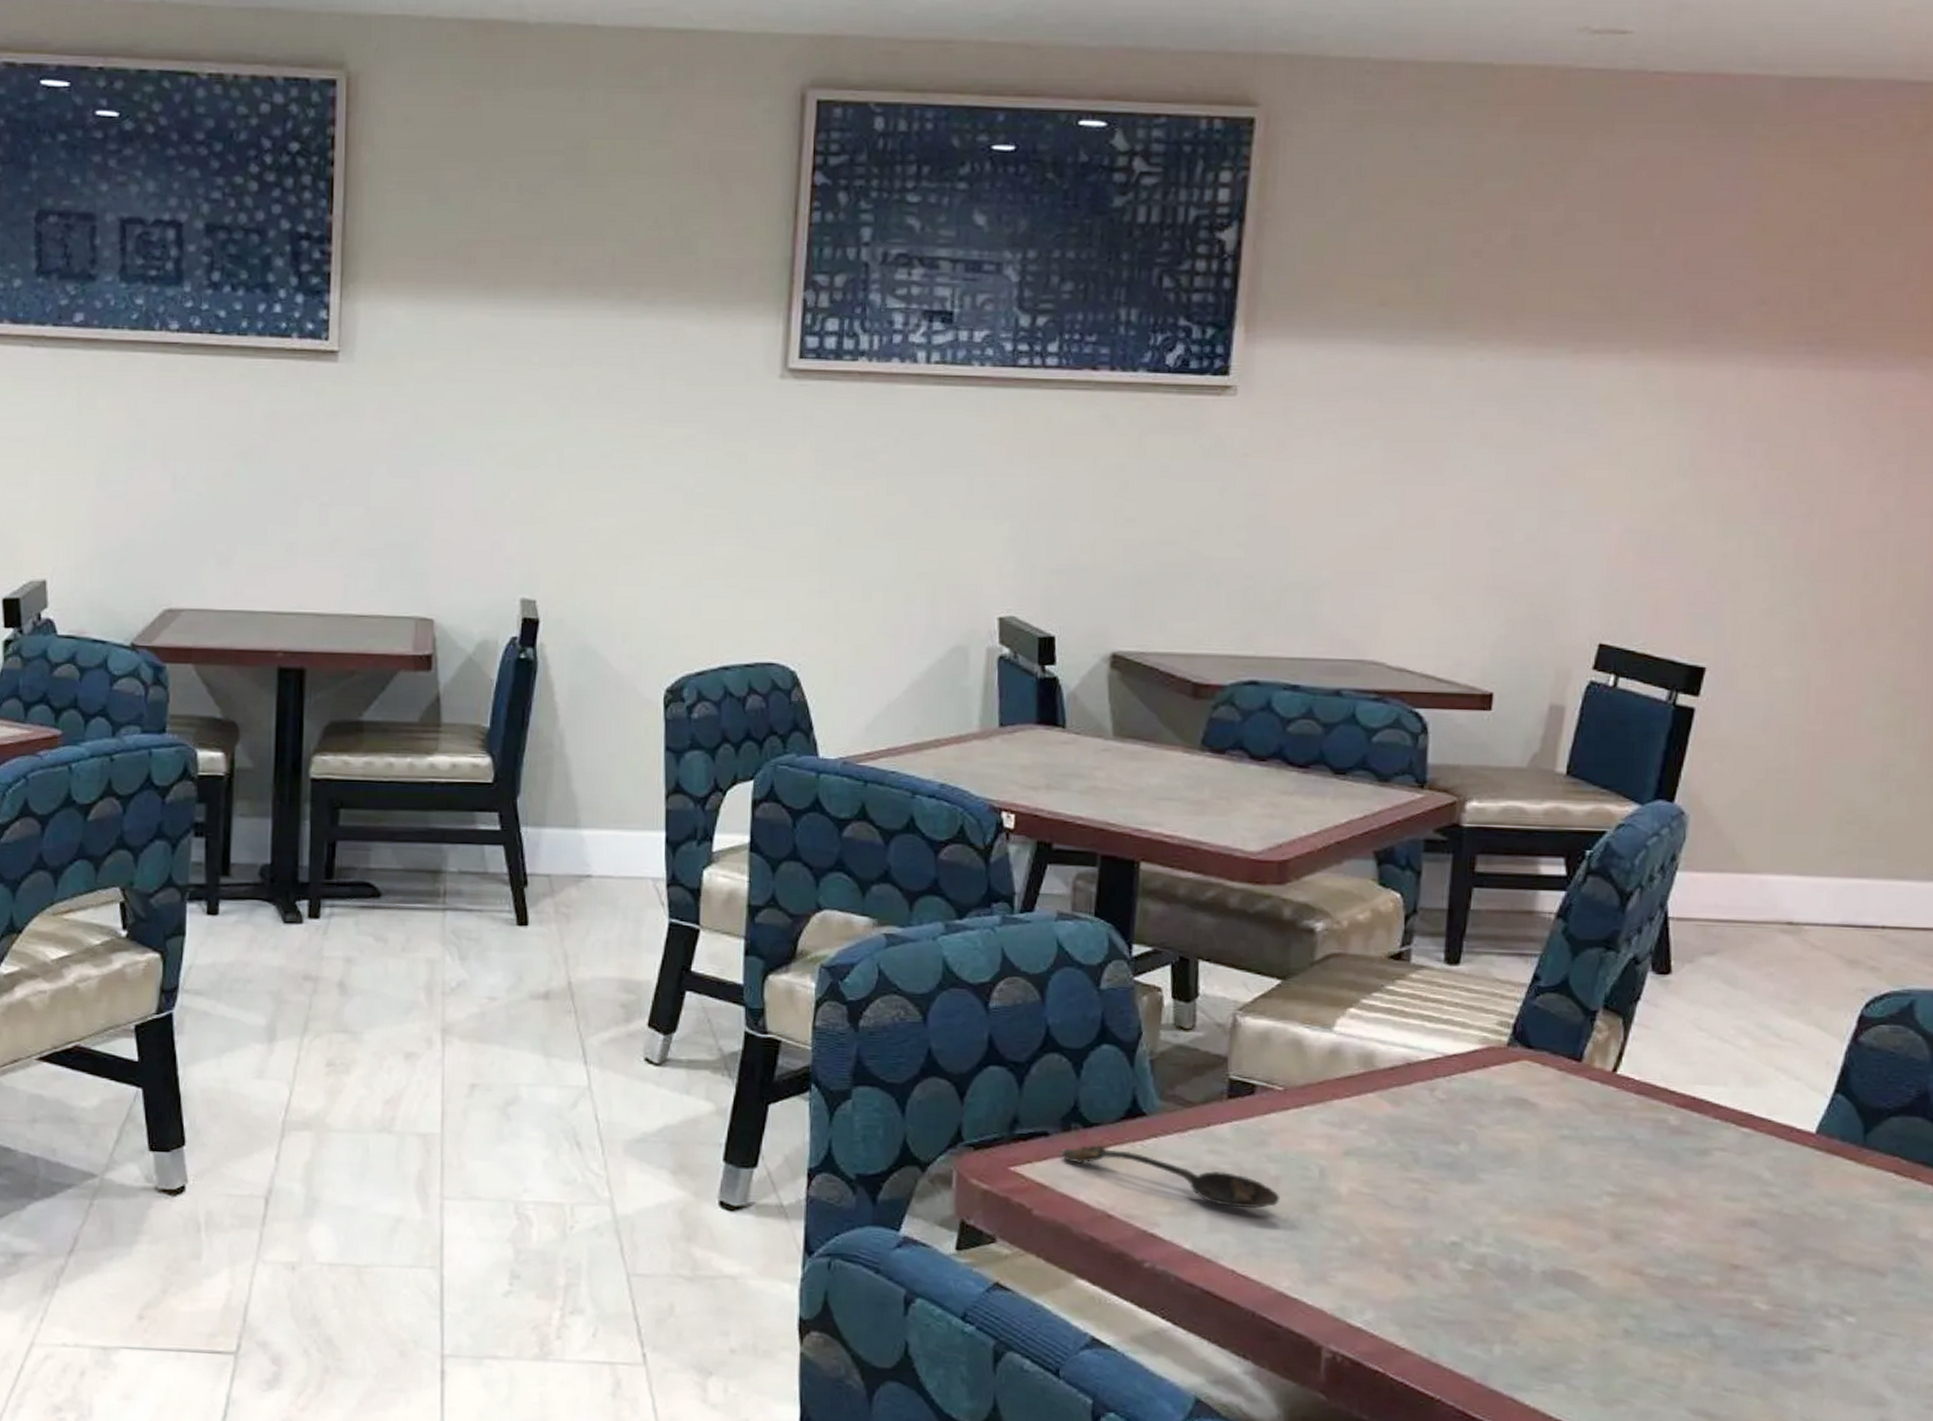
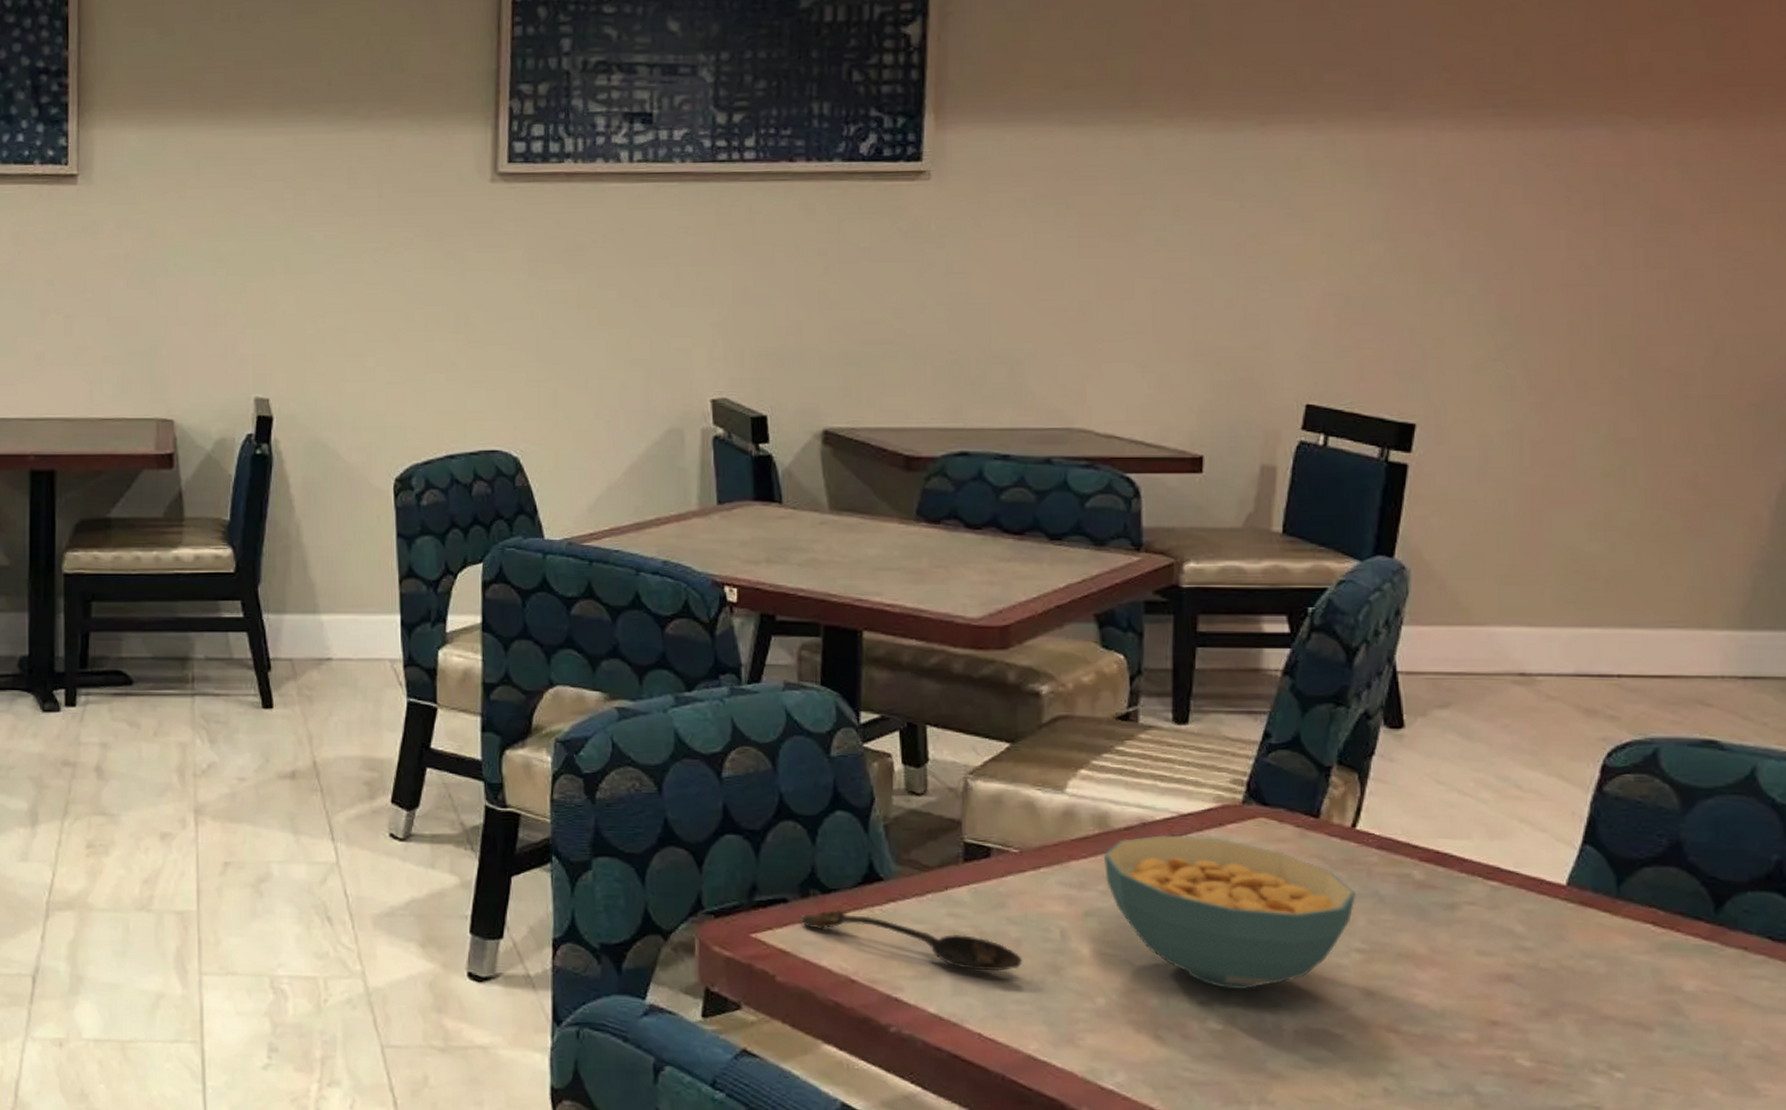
cereal bowl: none [1366,1074,1611,1232] -> present [1103,834,1356,991]

